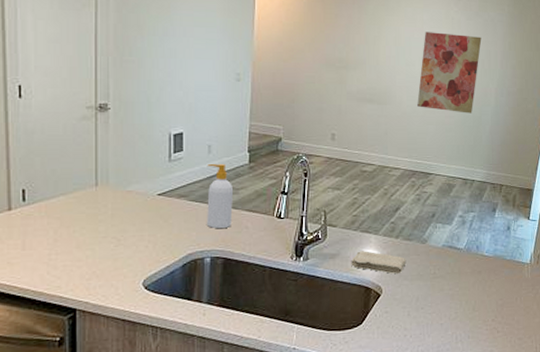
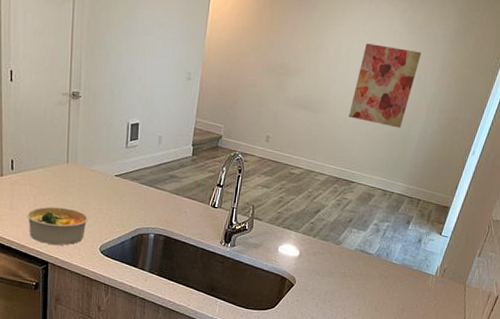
bowl: none [45,239,127,288] -> present [27,206,89,246]
soap bottle: present [207,164,234,229] -> none [153,153,178,211]
washcloth: present [351,251,406,274] -> none [271,244,321,268]

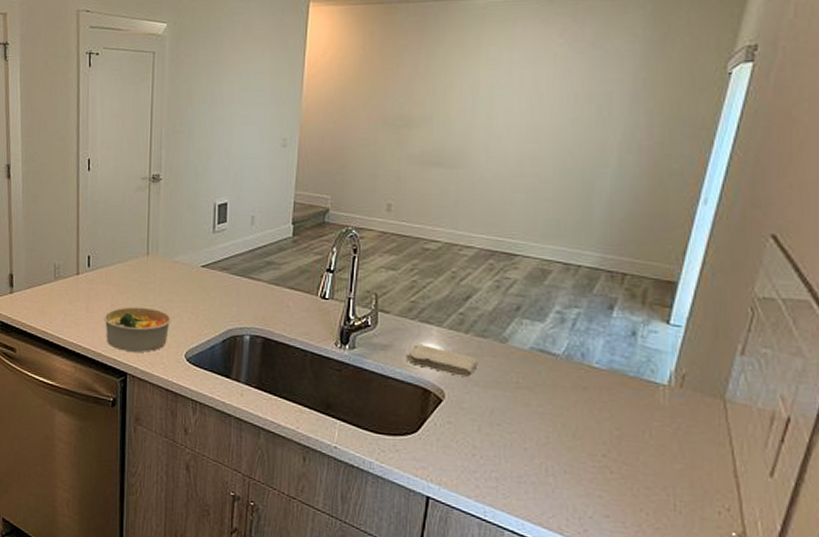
washcloth: none [271,244,321,268] -> present [406,344,478,377]
wall art: present [349,43,422,128] -> none [500,73,599,177]

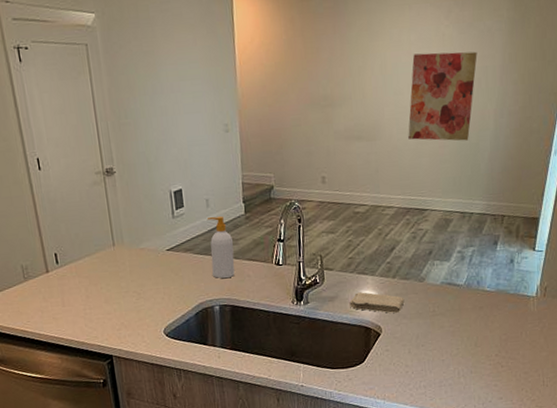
bowl: present [104,307,172,353] -> none [81,294,147,337]
soap bottle: none [248,237,276,306] -> present [208,216,235,279]
wall art: none [500,73,599,177] -> present [408,51,478,141]

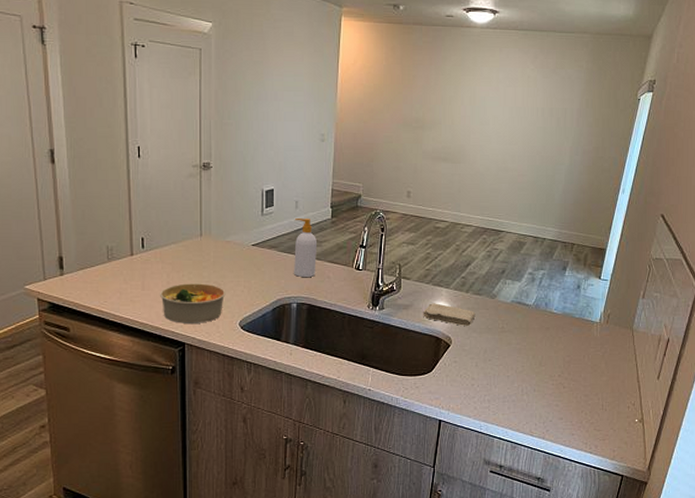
bowl: none [81,294,147,337] -> present [160,283,226,325]
wall art: present [408,51,478,141] -> none [490,91,558,172]

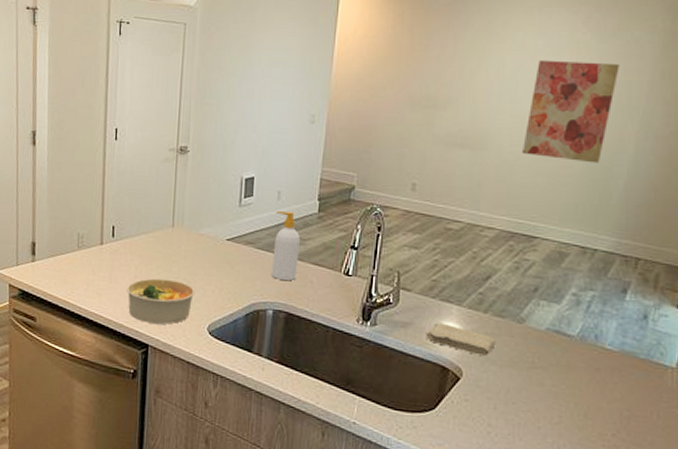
wall art: none [490,91,558,172] -> present [522,60,620,163]

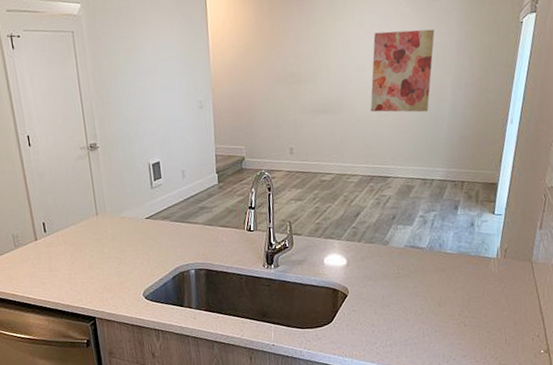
bowl: present [127,278,195,325] -> none [66,259,127,300]
soap bottle: present [272,211,301,281] -> none [184,186,209,245]
washcloth: present [426,322,496,356] -> none [317,255,370,275]

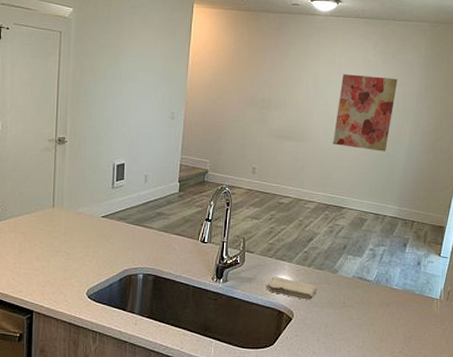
washcloth: none [317,255,370,275] -> present [266,277,317,300]

